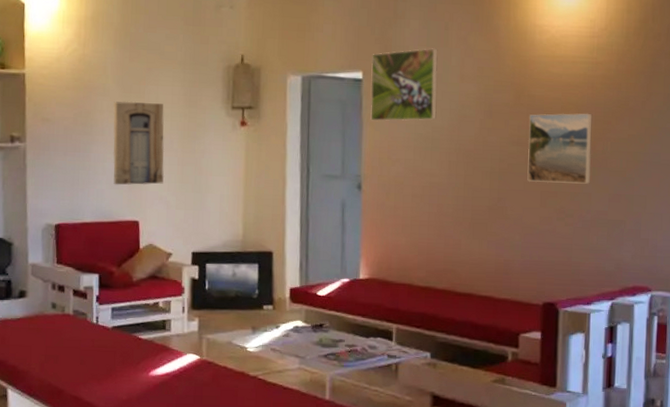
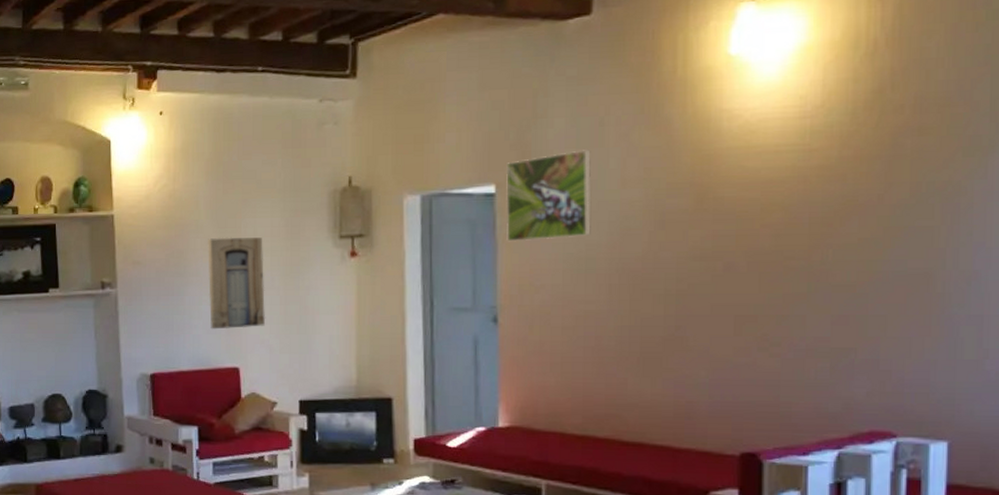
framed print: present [527,113,593,184] -> none [714,214,806,305]

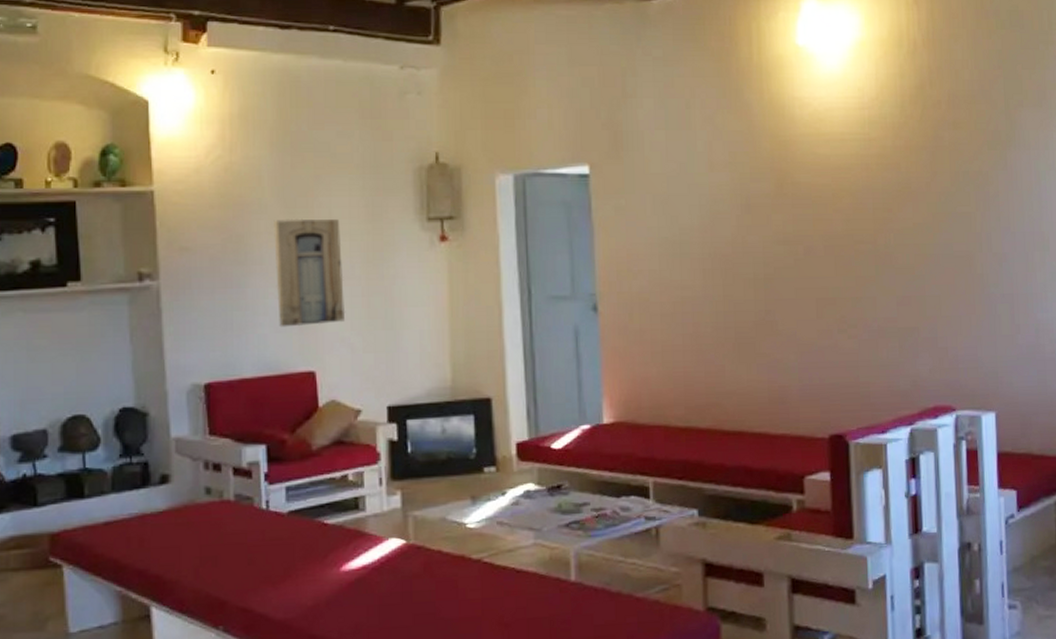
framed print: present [505,149,592,242] -> none [598,132,684,226]

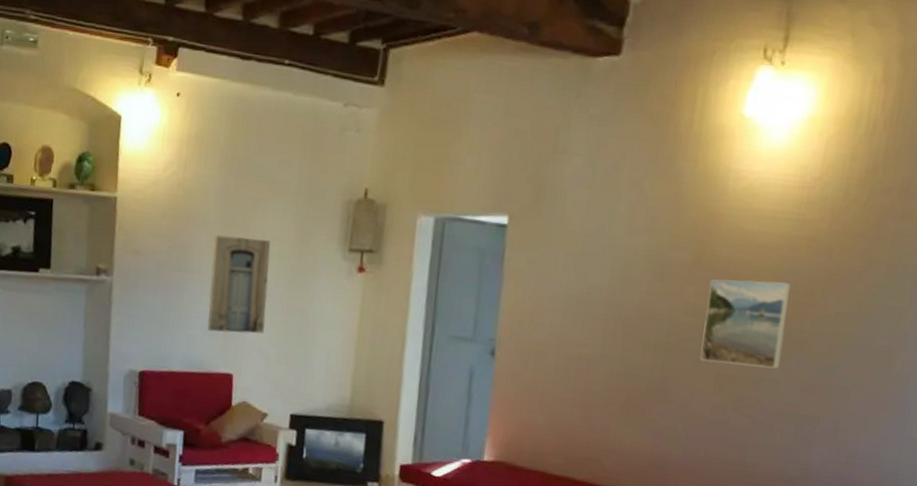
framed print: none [796,200,874,289] -> present [700,279,792,369]

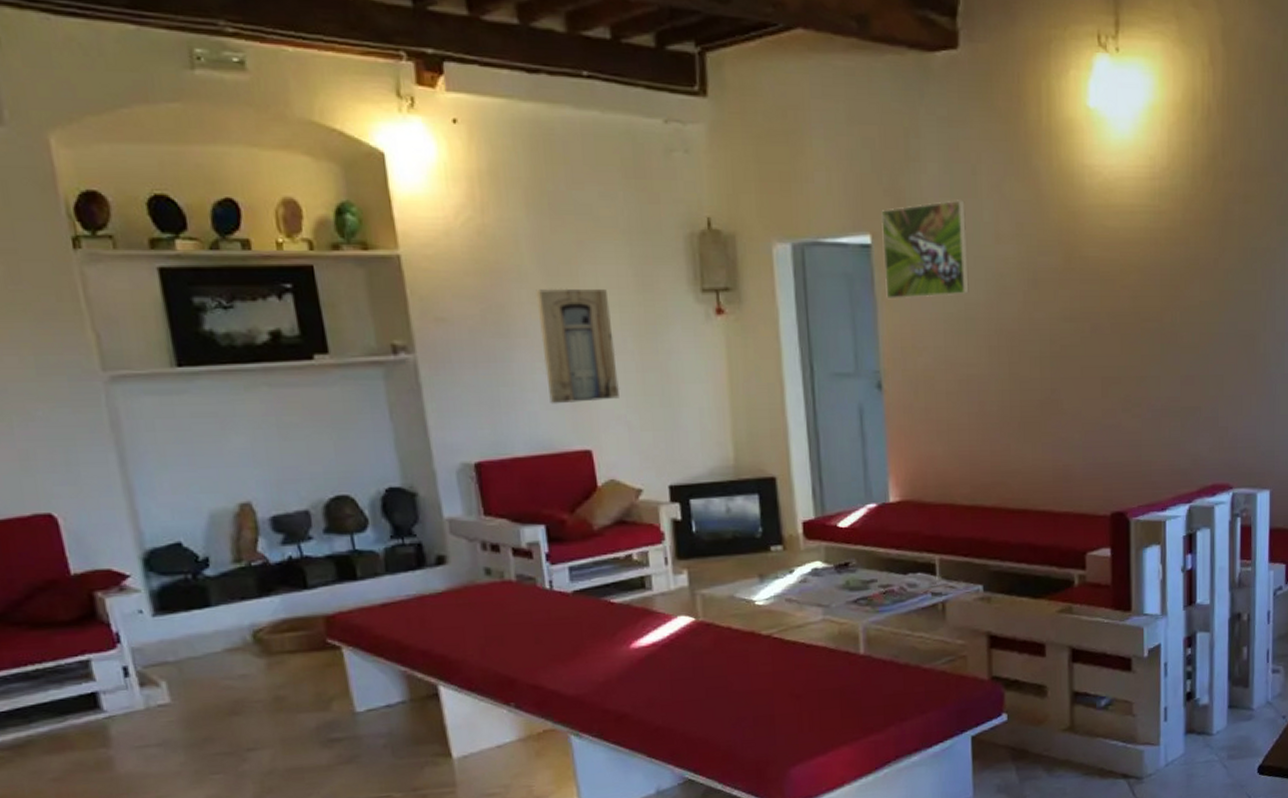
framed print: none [513,191,604,279] -> present [880,200,969,300]
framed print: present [700,279,792,369] -> none [1082,276,1159,367]

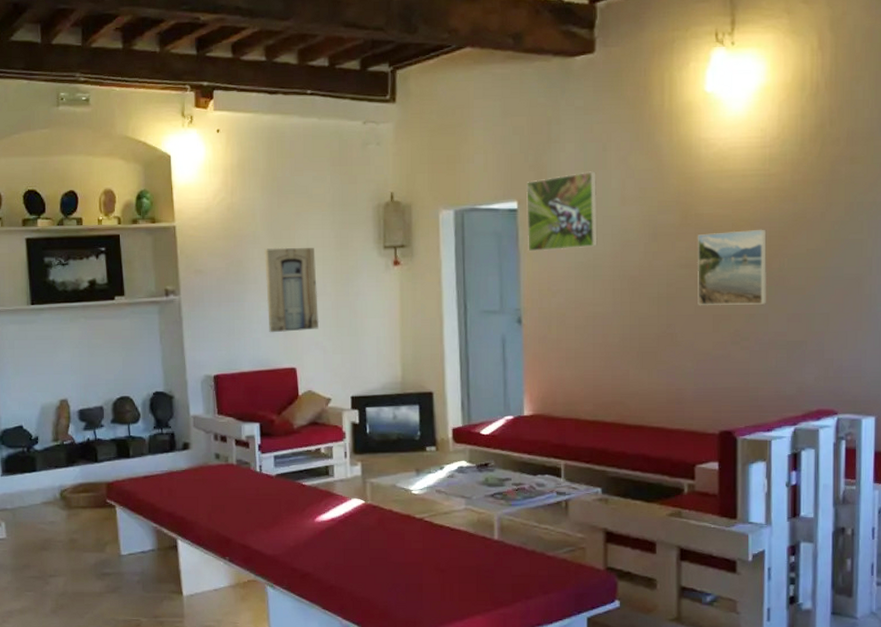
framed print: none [1082,276,1159,367] -> present [697,229,768,306]

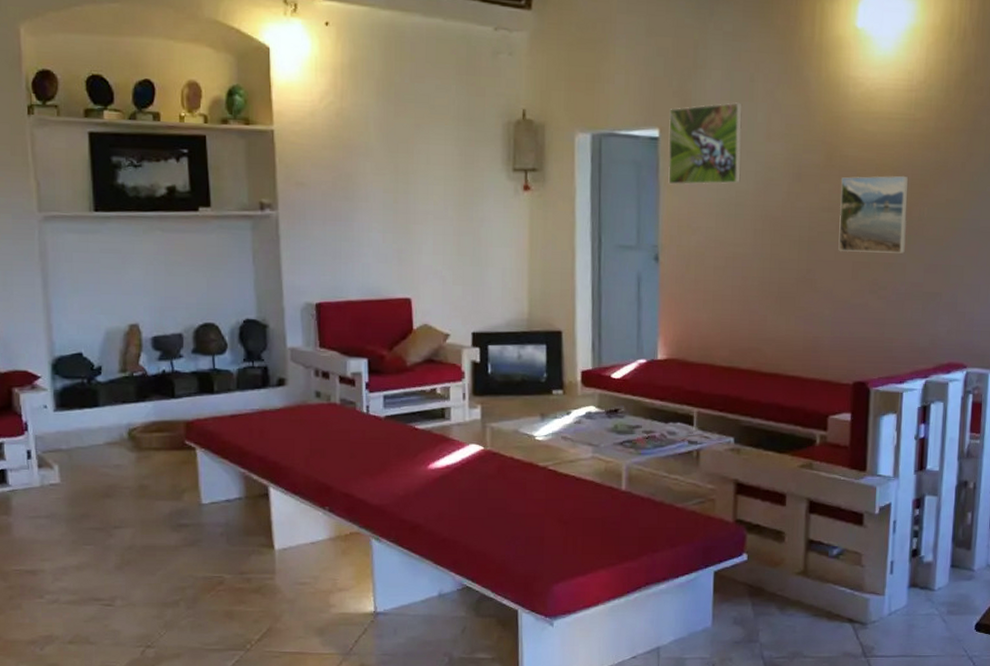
wall art: present [263,247,320,333] -> none [377,162,439,259]

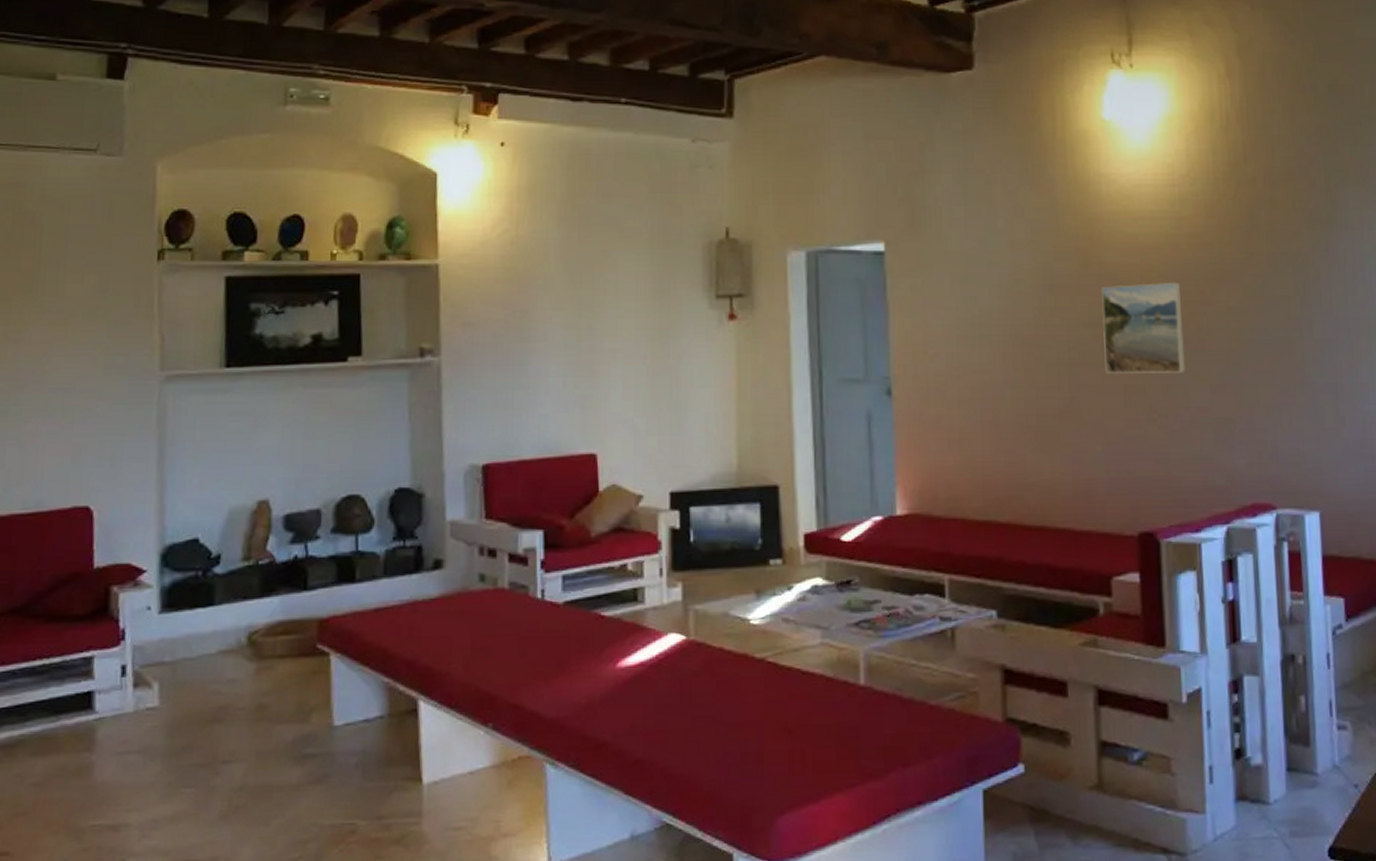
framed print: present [668,102,743,185] -> none [894,208,983,305]

